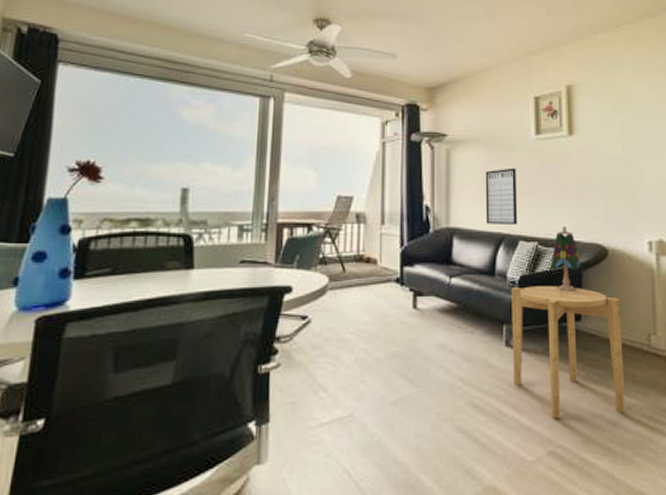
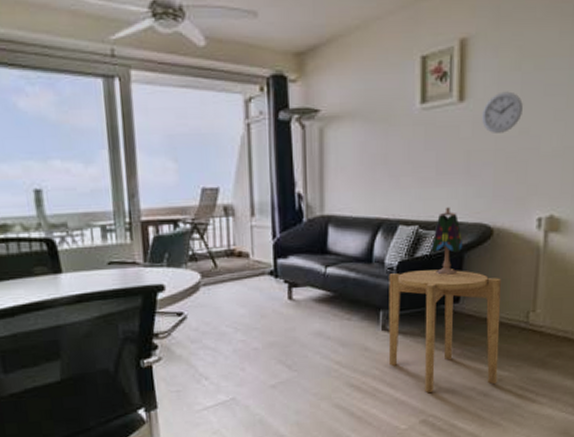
writing board: present [485,168,517,225] -> none [363,144,397,210]
wall clock: none [590,129,625,164] -> present [482,91,523,133]

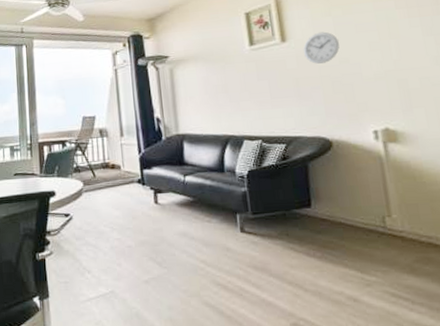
side table: present [388,269,501,392] -> none [241,177,366,295]
table lamp: present [431,207,463,275] -> none [275,124,306,182]

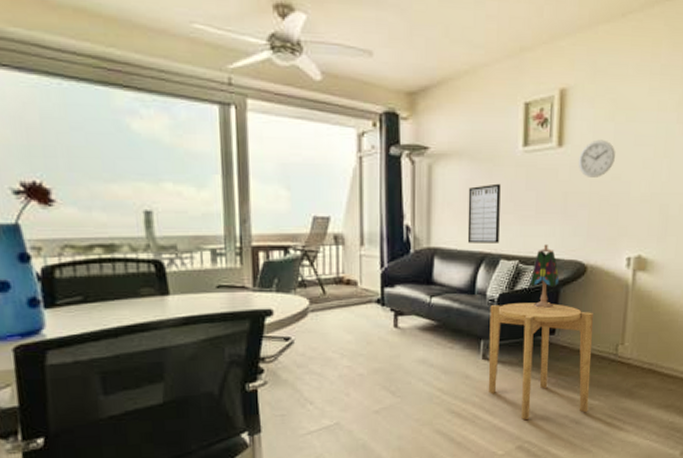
writing board: none [206,77,240,128] -> present [467,183,501,243]
side table: none [241,177,366,295] -> present [488,302,593,420]
table lamp: none [275,124,306,182] -> present [529,244,560,308]

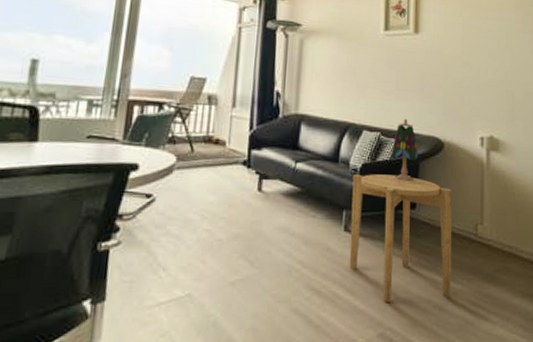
writing board: present [467,183,501,243] -> none [333,60,364,115]
wall clock: present [579,139,615,177] -> none [433,30,464,63]

